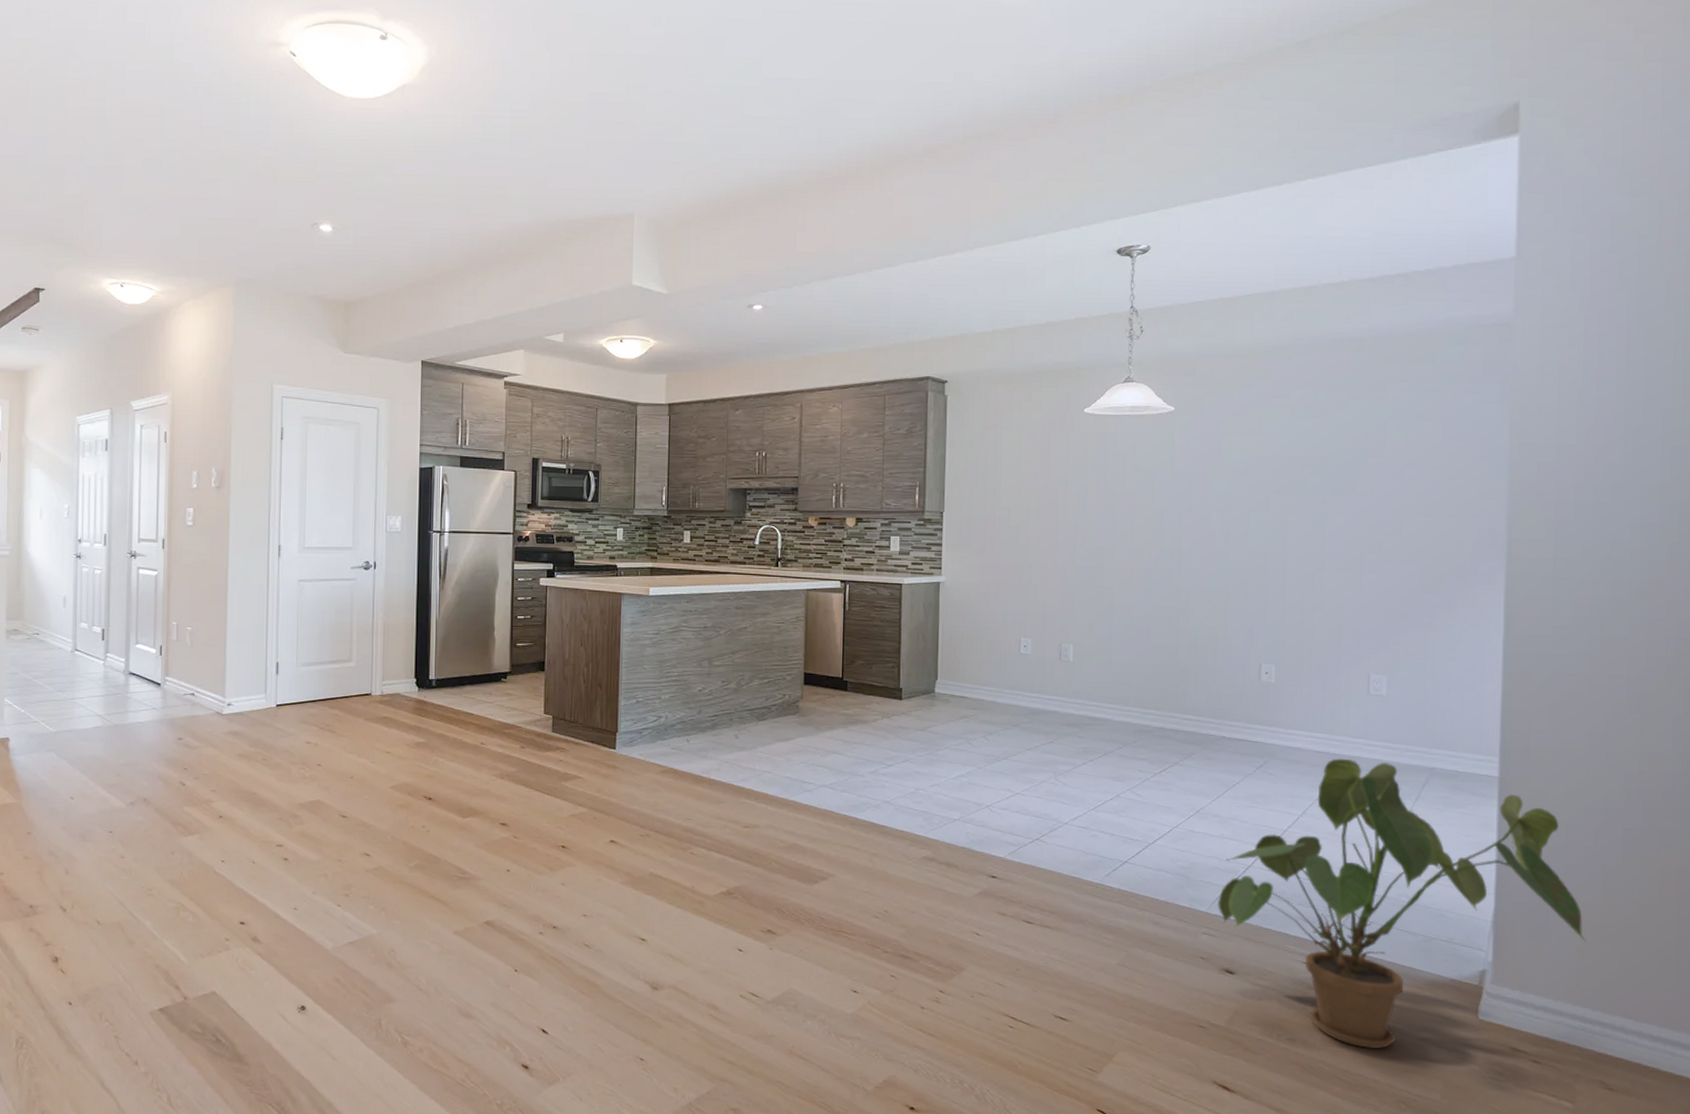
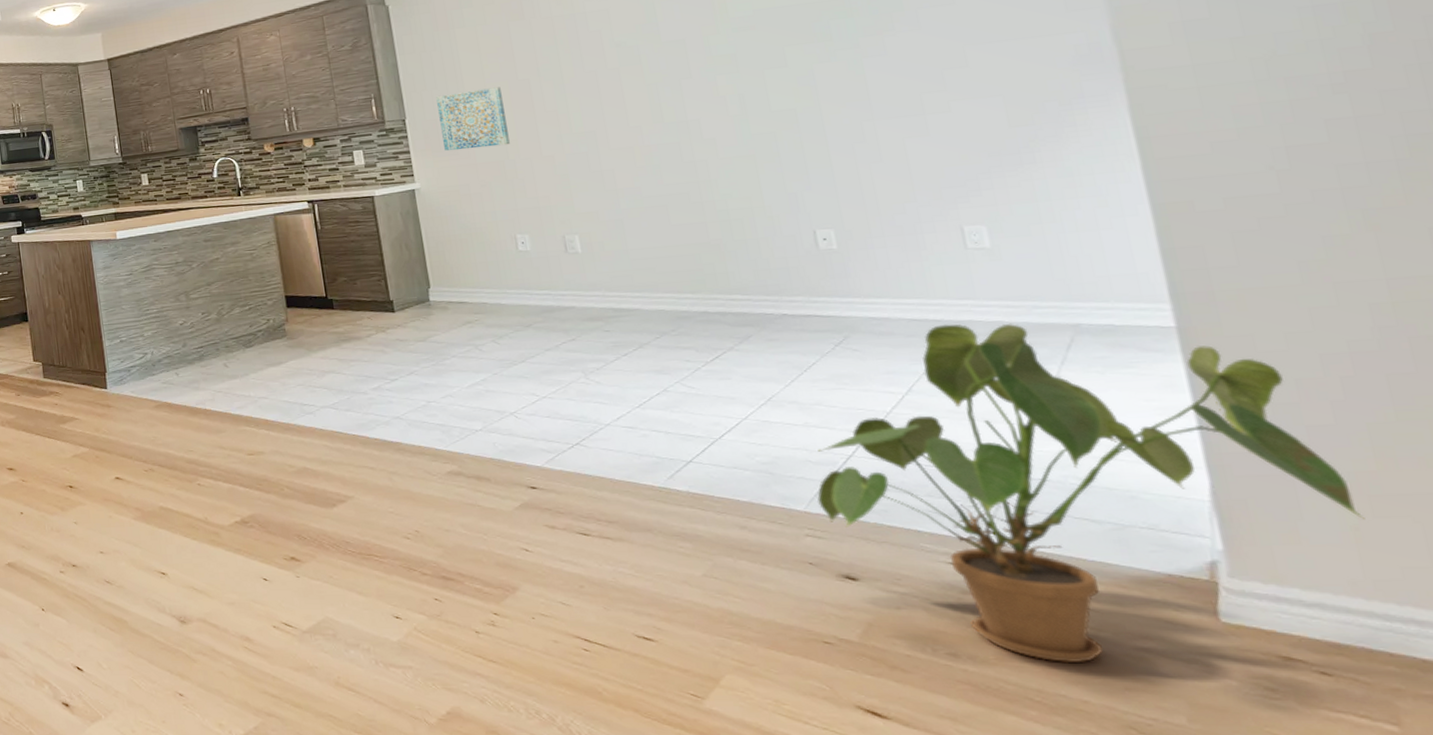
wall art: none [973,492,1032,551] -> present [436,87,510,152]

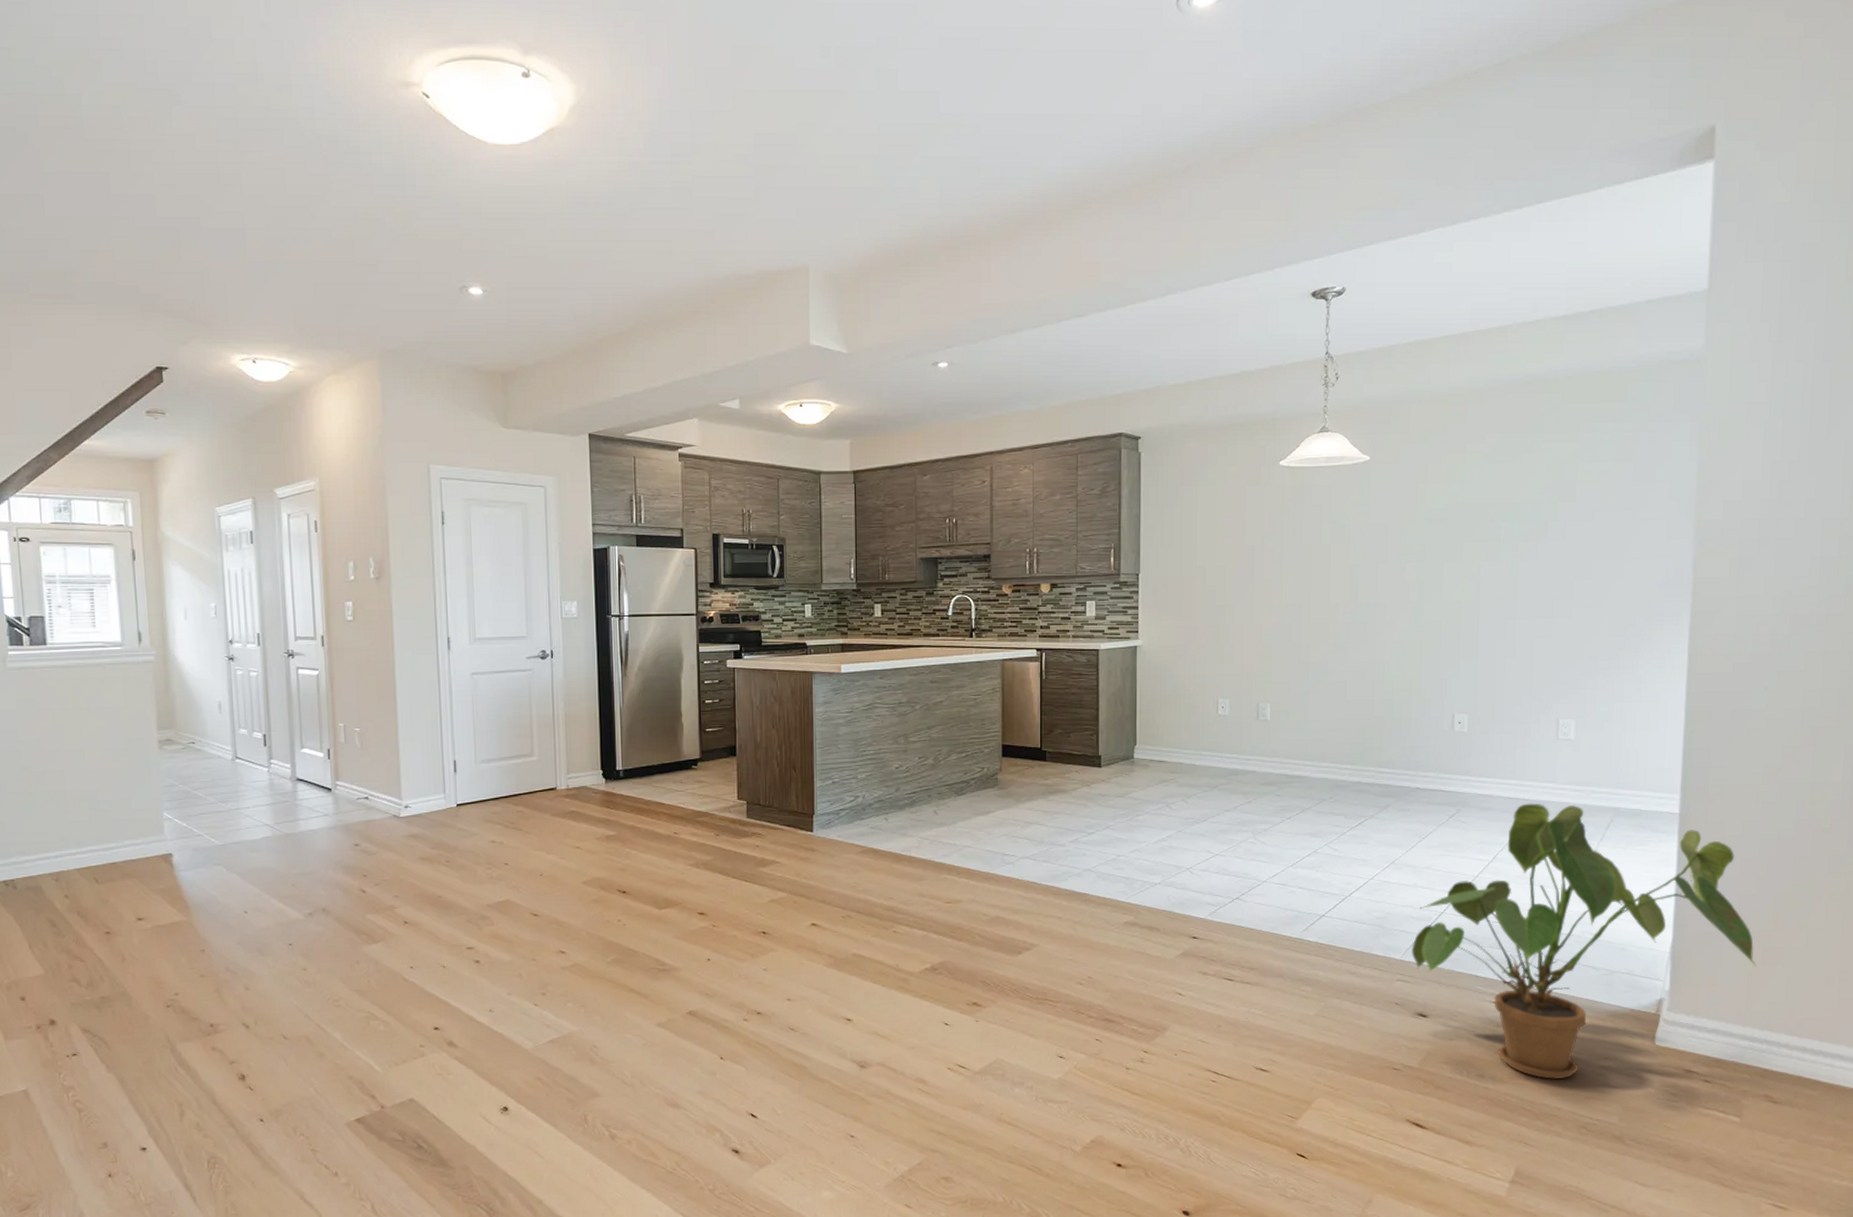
wall art: present [436,87,510,152] -> none [1170,551,1228,611]

